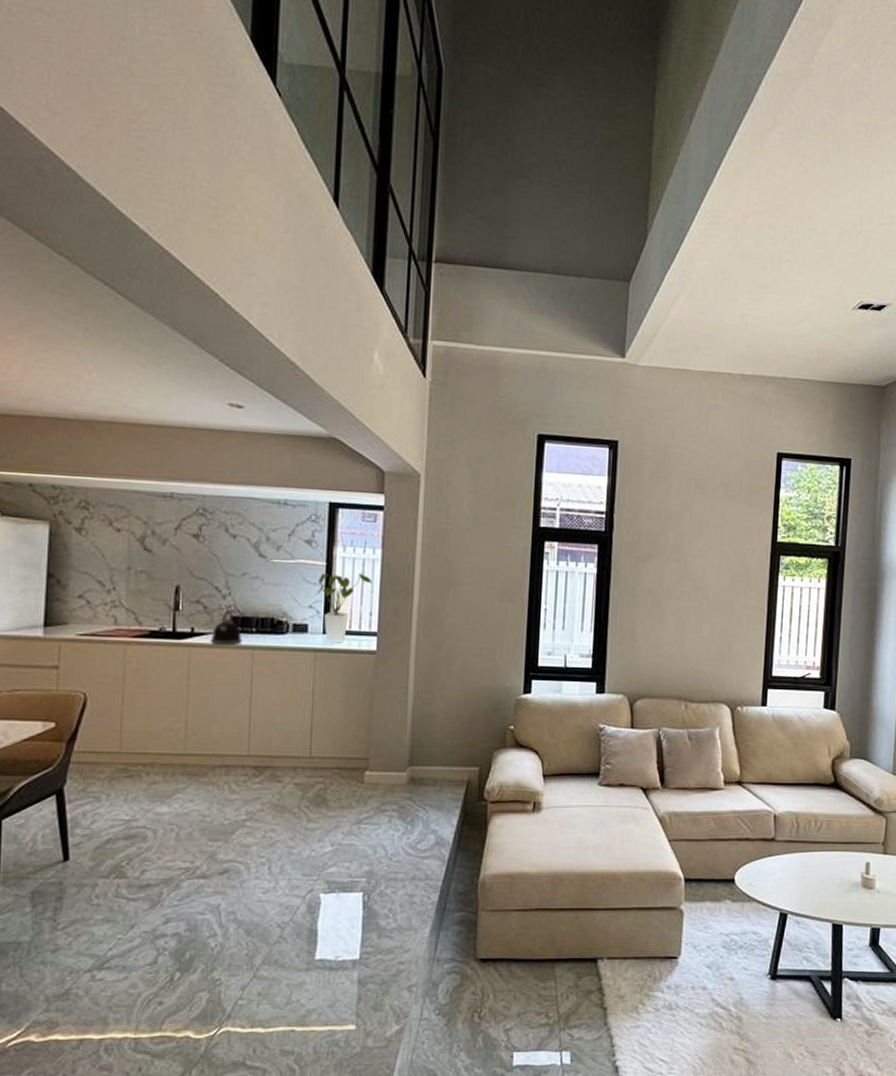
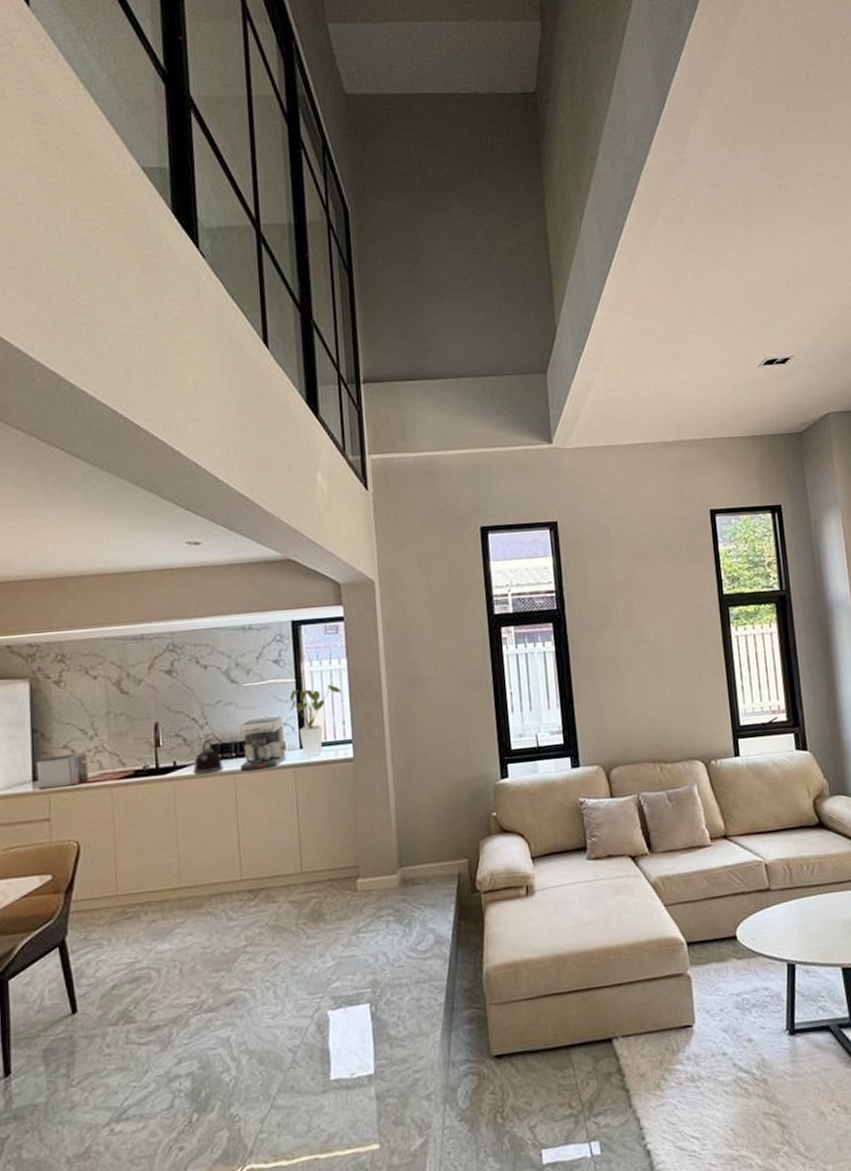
toaster: none [48,603,104,639] -> present [36,752,89,791]
coffee maker: none [259,597,309,649] -> present [240,716,286,771]

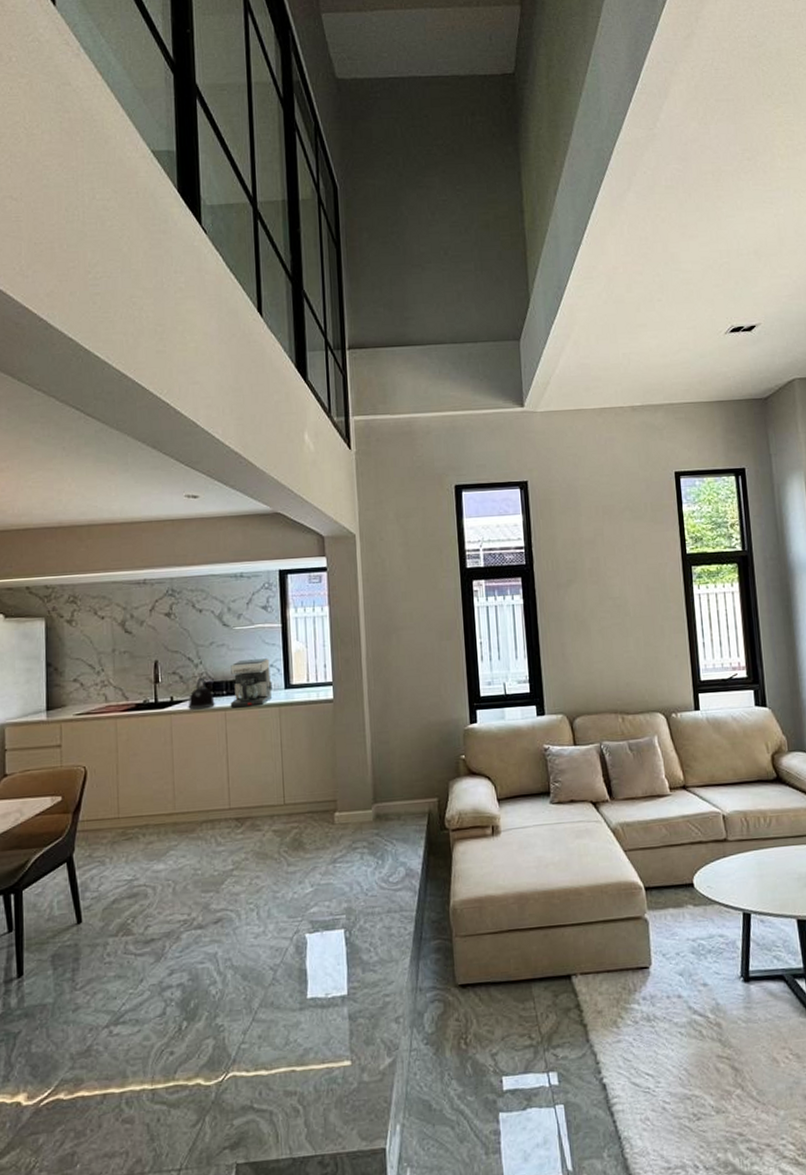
toaster: present [36,752,89,791] -> none [50,686,96,720]
house plant: present [289,684,341,757] -> none [276,630,323,697]

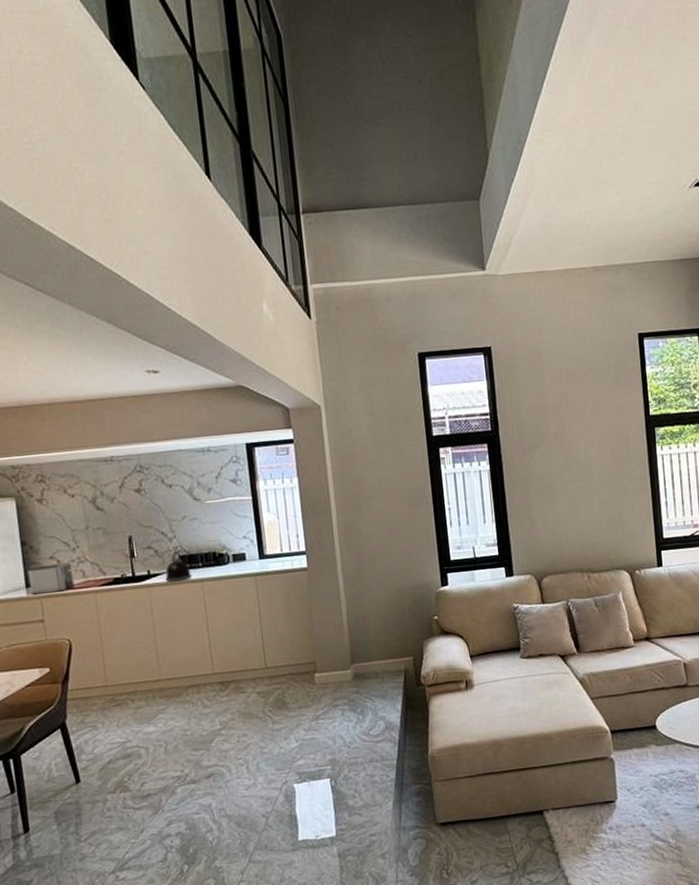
toaster: none [50,686,96,720] -> present [27,562,75,596]
coffee maker: present [230,658,271,708] -> none [204,530,247,579]

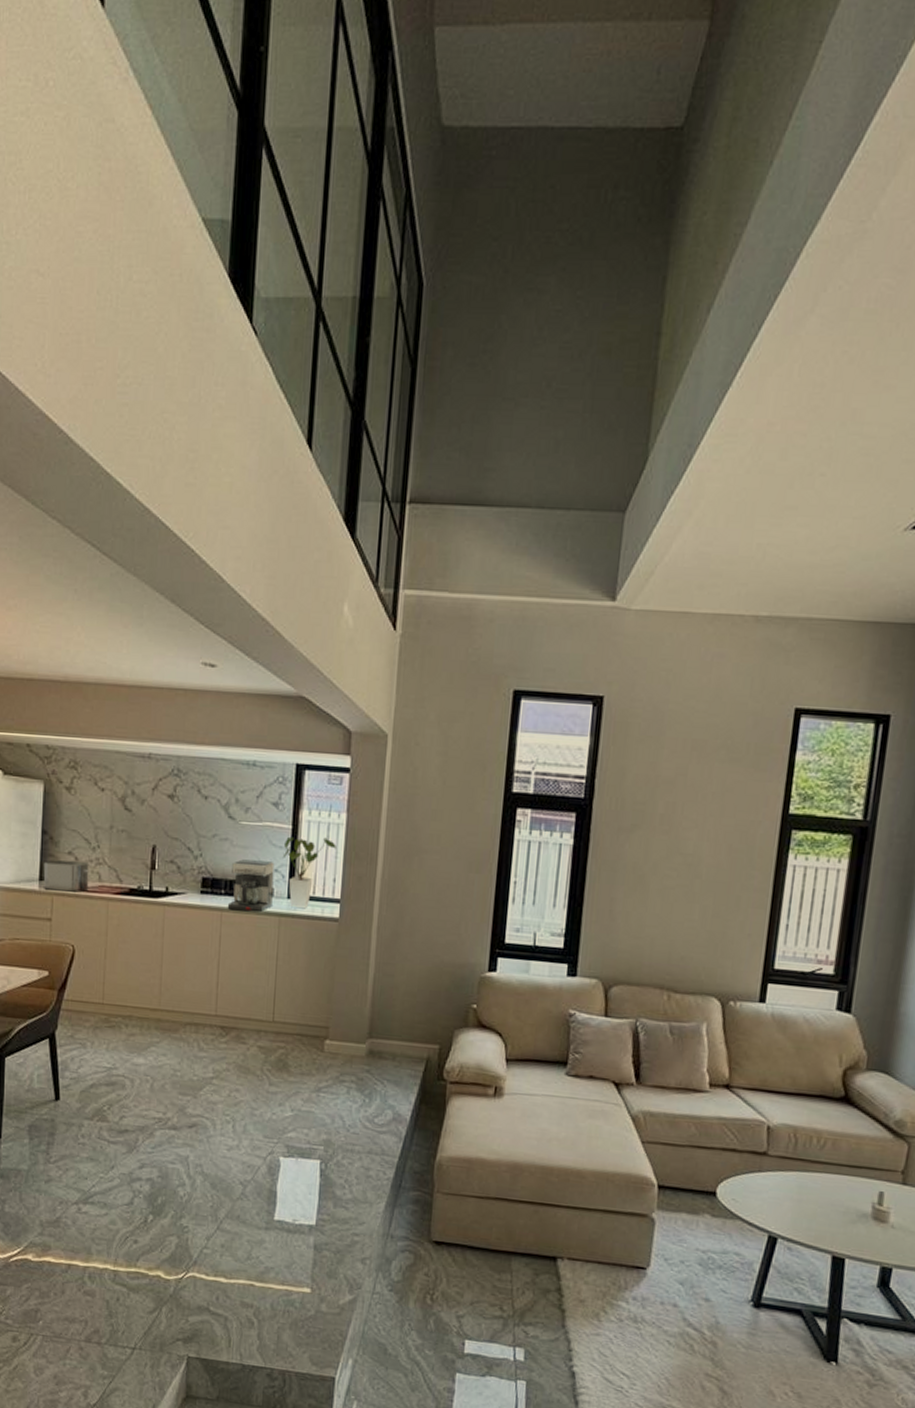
kettle: present [165,550,192,584] -> none [183,871,212,907]
coffee maker: none [204,530,247,579] -> present [227,859,275,913]
house plant: none [248,501,294,567] -> present [282,836,336,909]

